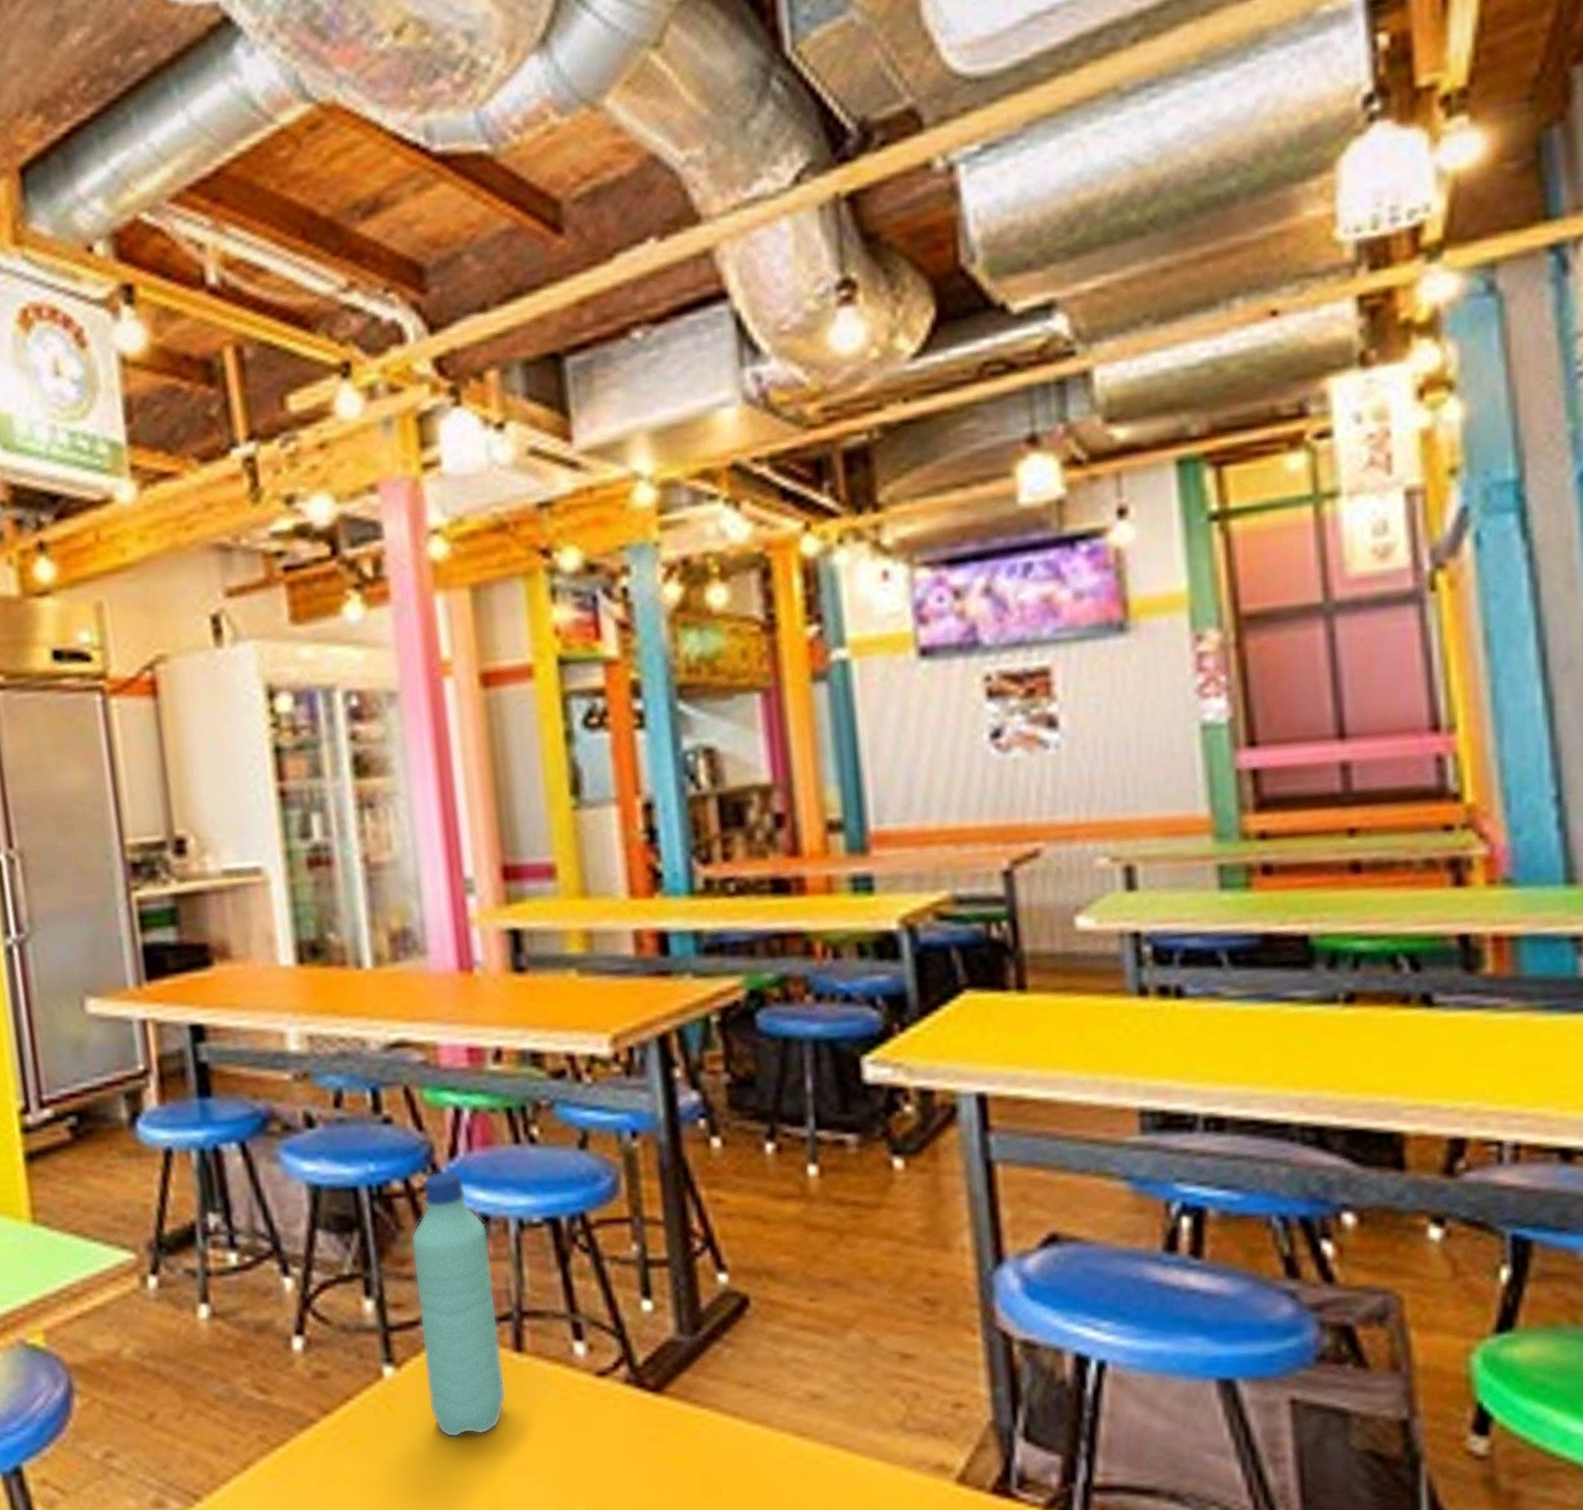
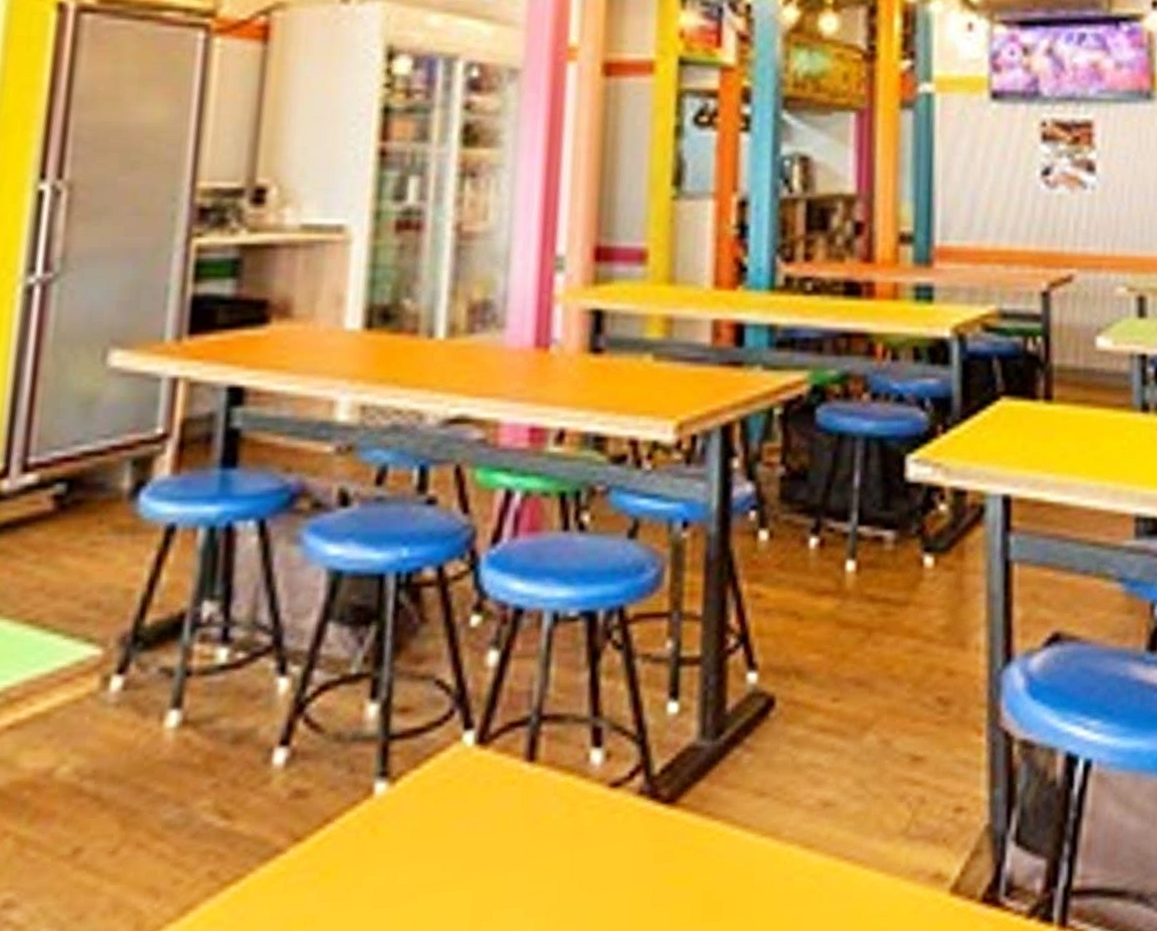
water bottle: present [410,1169,507,1438] -> none [420,556,519,865]

